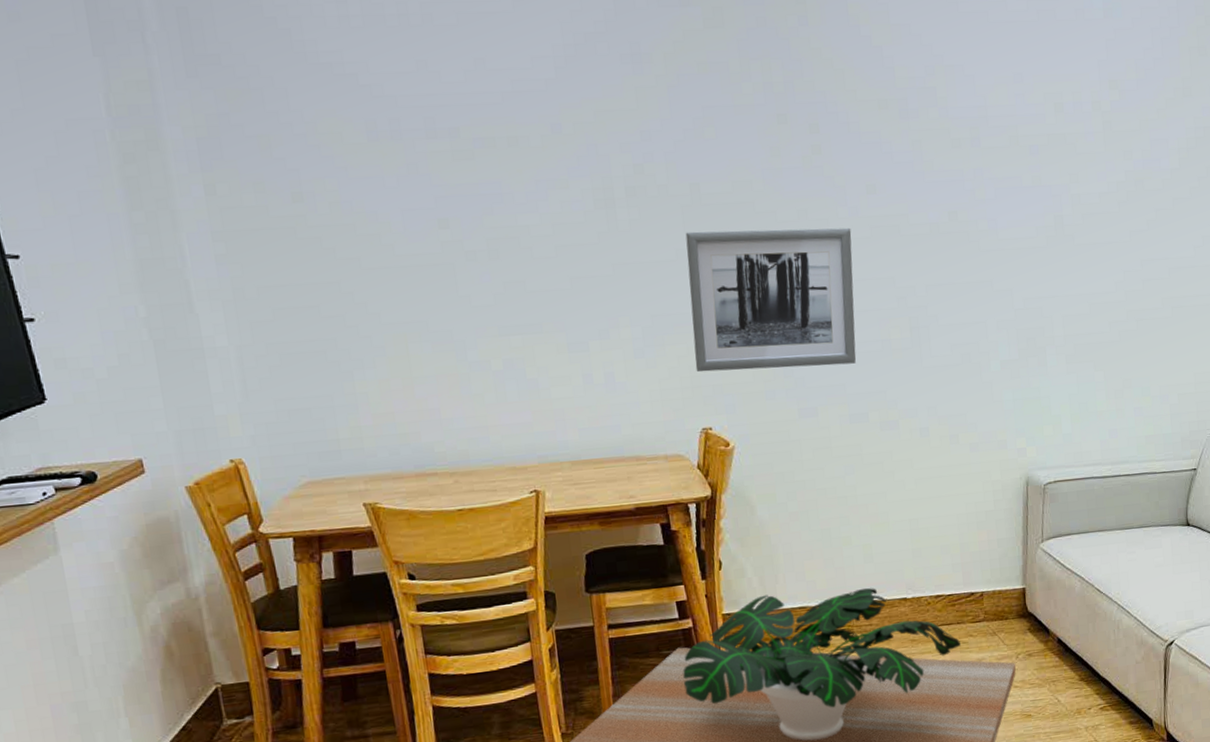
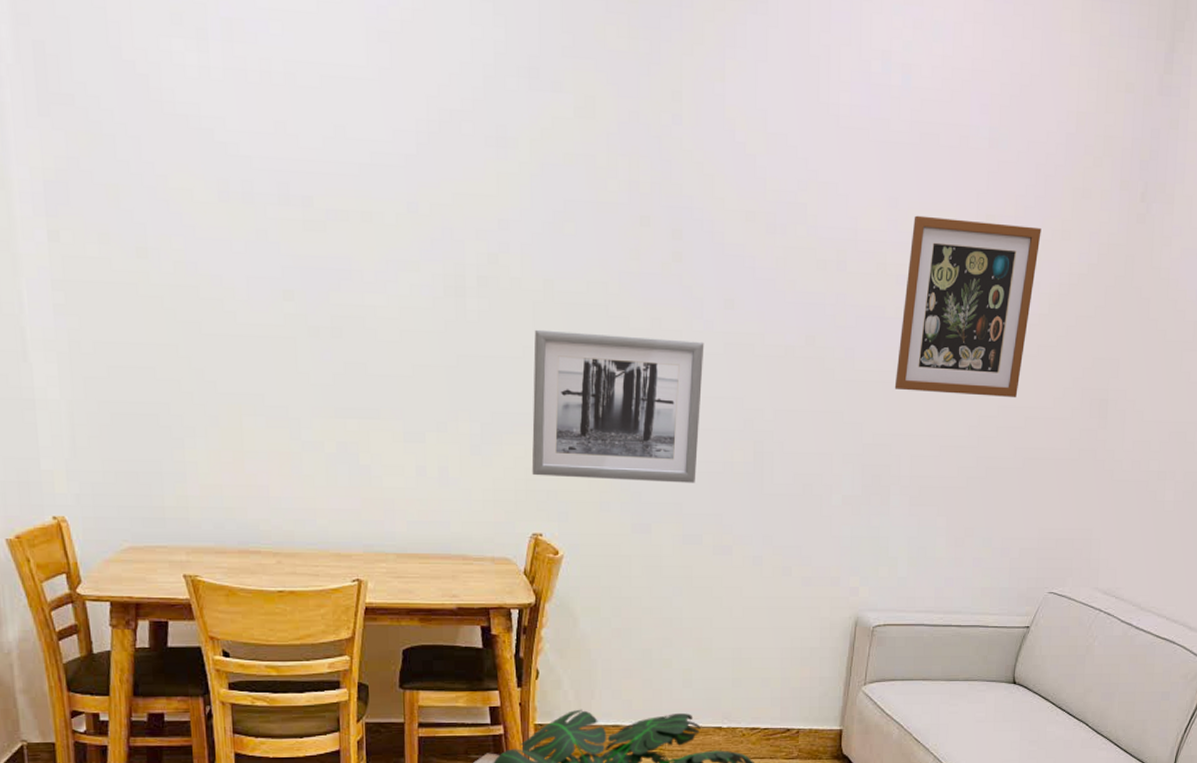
wall art: none [1039,87,1164,255] -> present [894,215,1041,398]

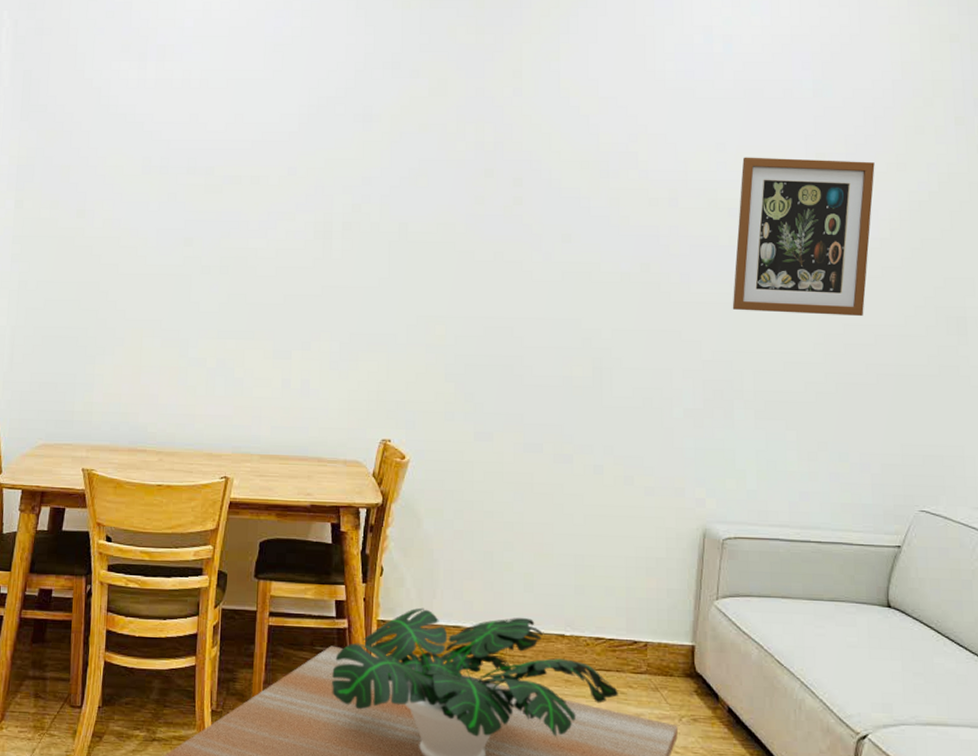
wall art: present [531,329,704,483] -> none [383,264,543,396]

